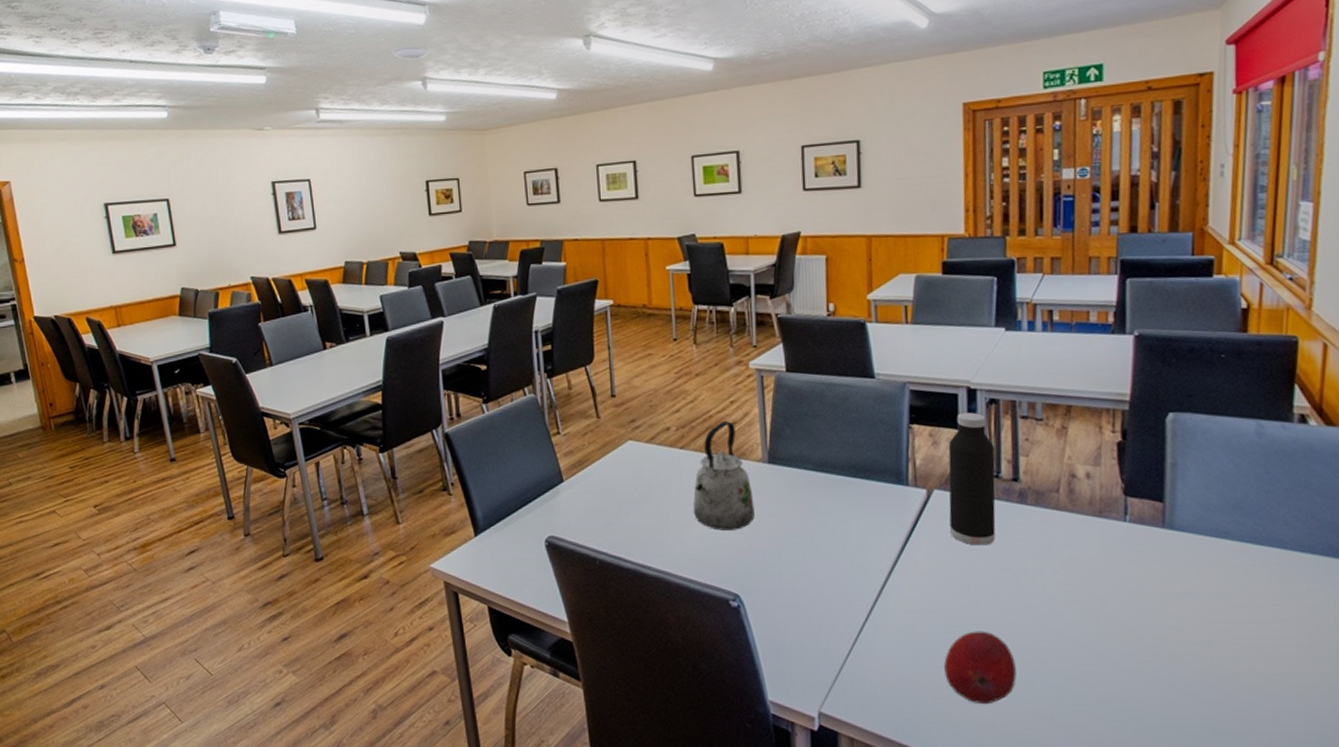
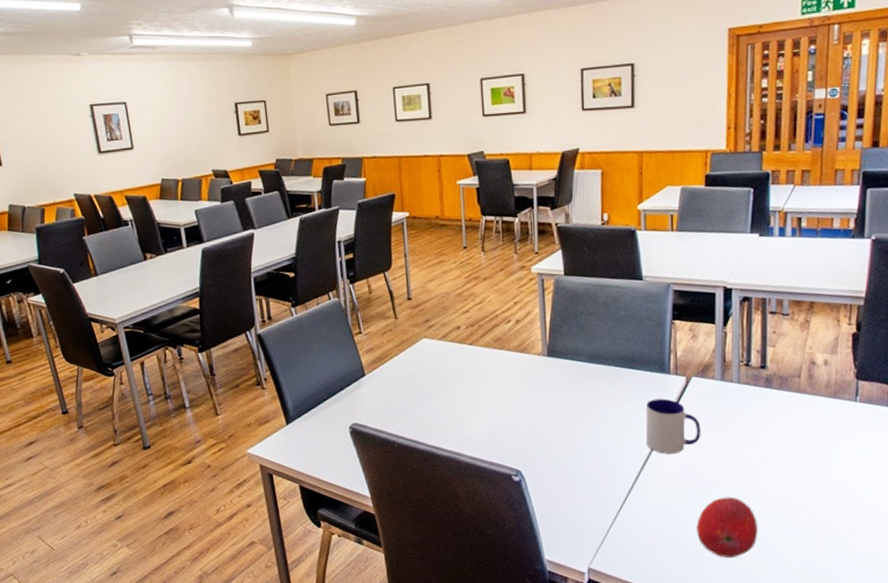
kettle: present [693,421,755,531] -> none [480,320,535,416]
mug: none [881,514,946,579] -> present [645,398,701,454]
water bottle: present [948,412,996,546] -> none [704,309,746,425]

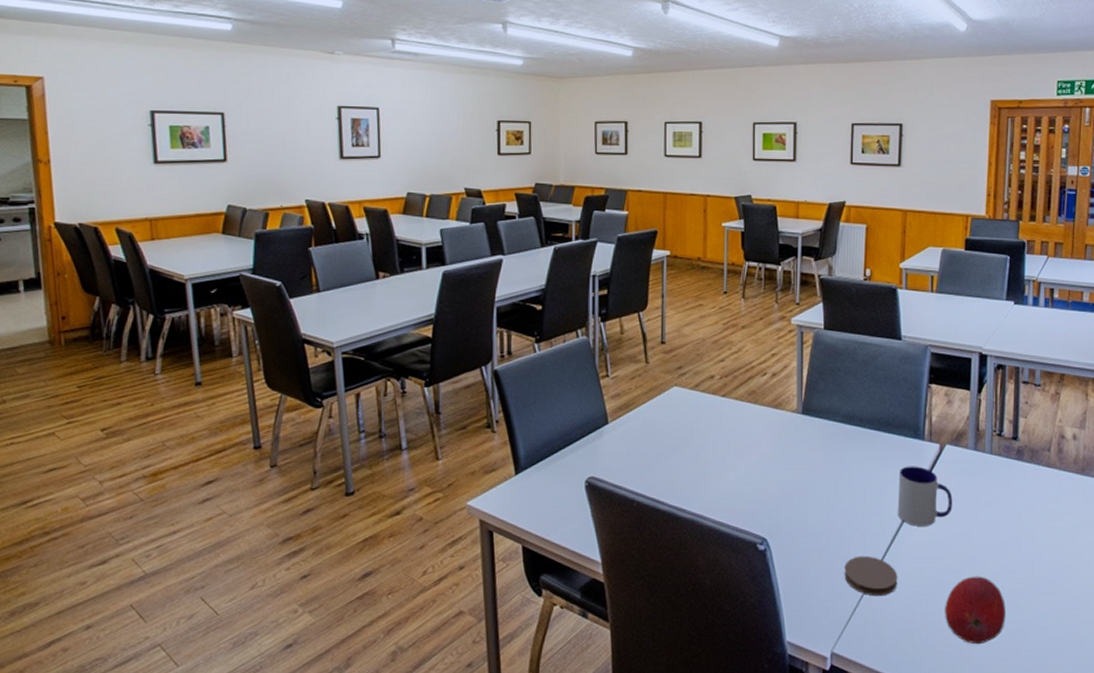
coaster: none [596,482,649,518] -> present [844,555,898,597]

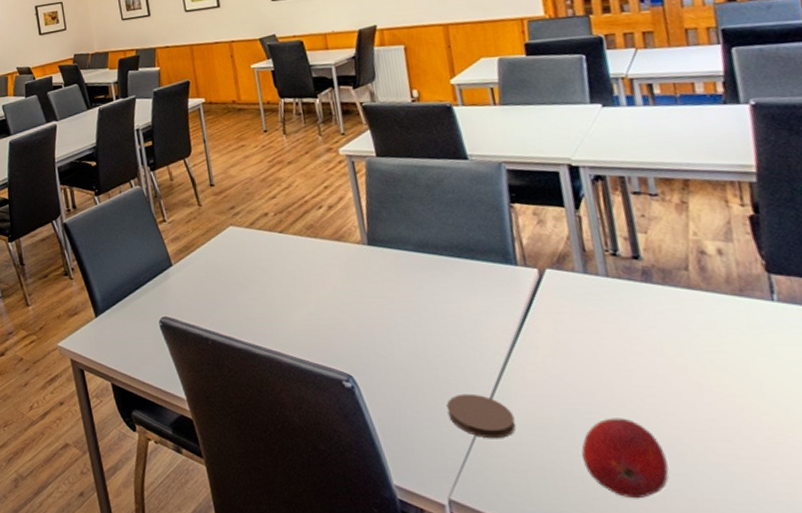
mug: present [897,466,953,526] -> none [493,294,569,361]

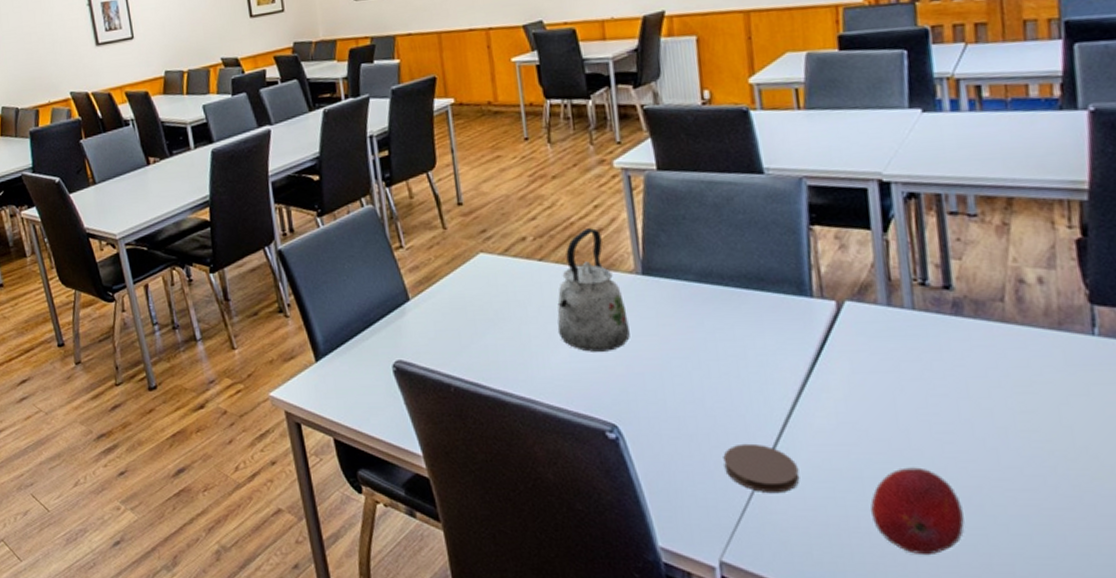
kettle: none [296,205,360,311] -> present [557,228,630,352]

